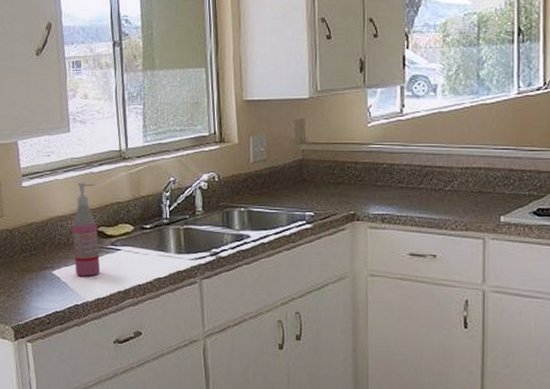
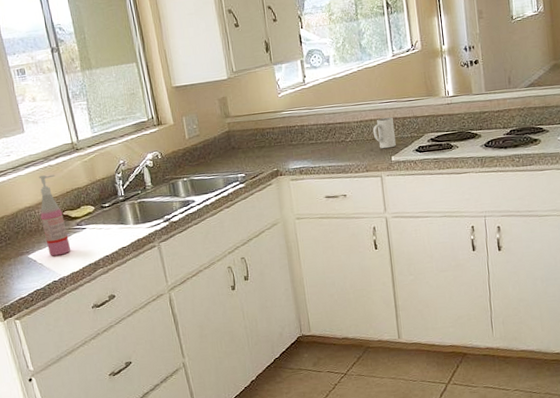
mug: none [480,168,508,206] -> present [372,117,396,149]

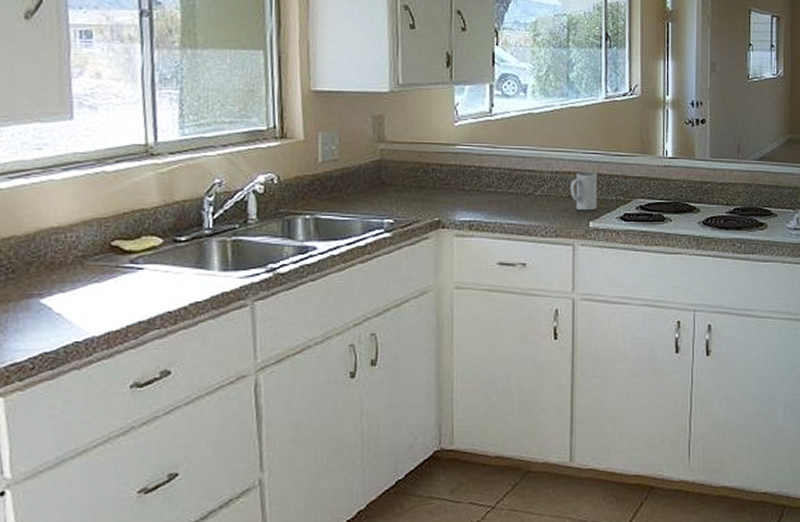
soap dispenser: present [39,174,71,256] -> none [73,185,114,304]

